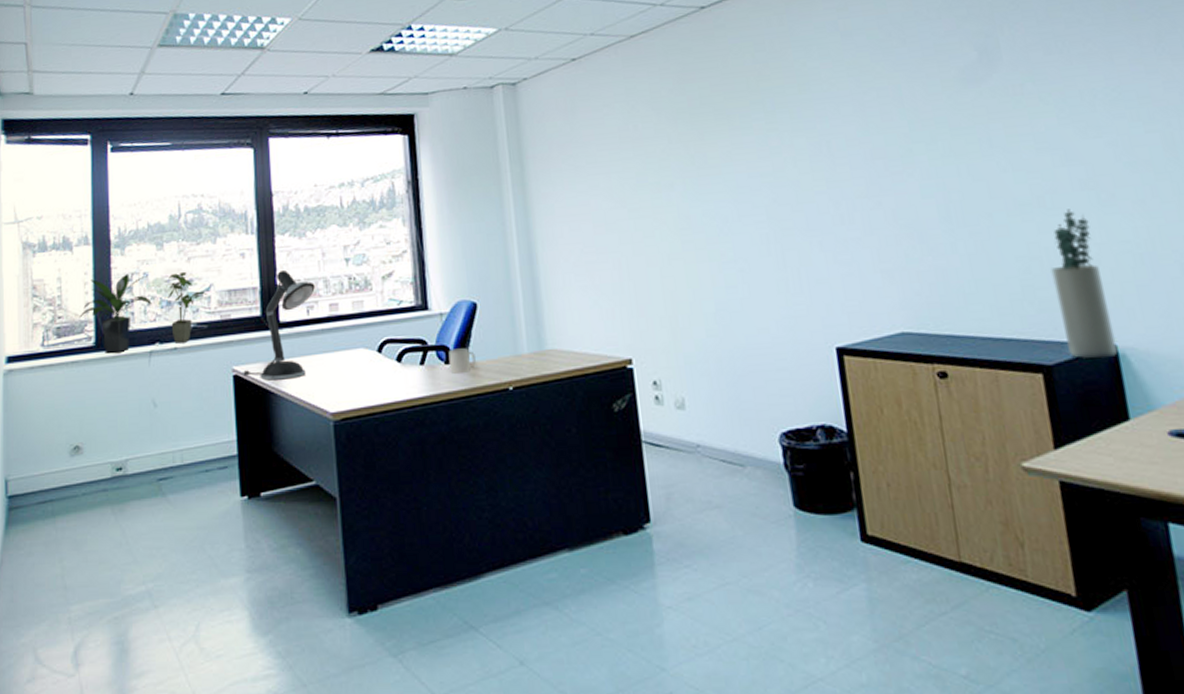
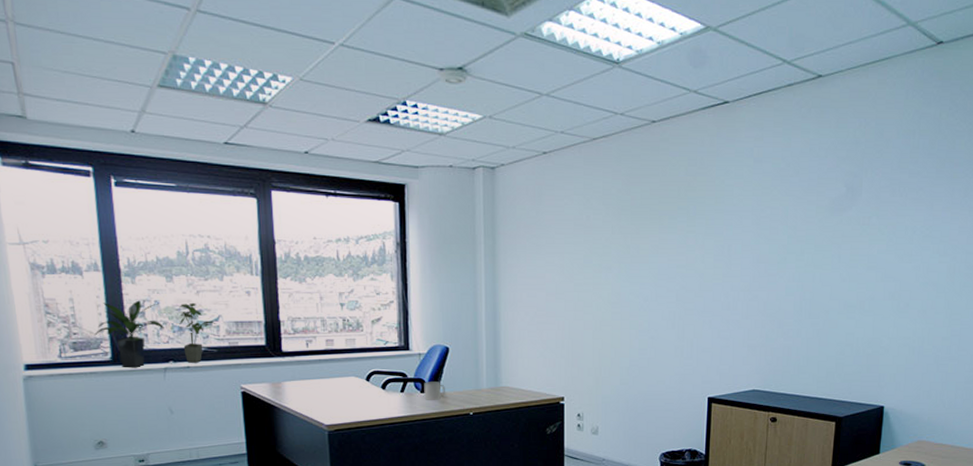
desk lamp: present [242,269,315,381] -> none [249,308,314,398]
vase: present [1050,209,1118,359] -> none [854,312,888,414]

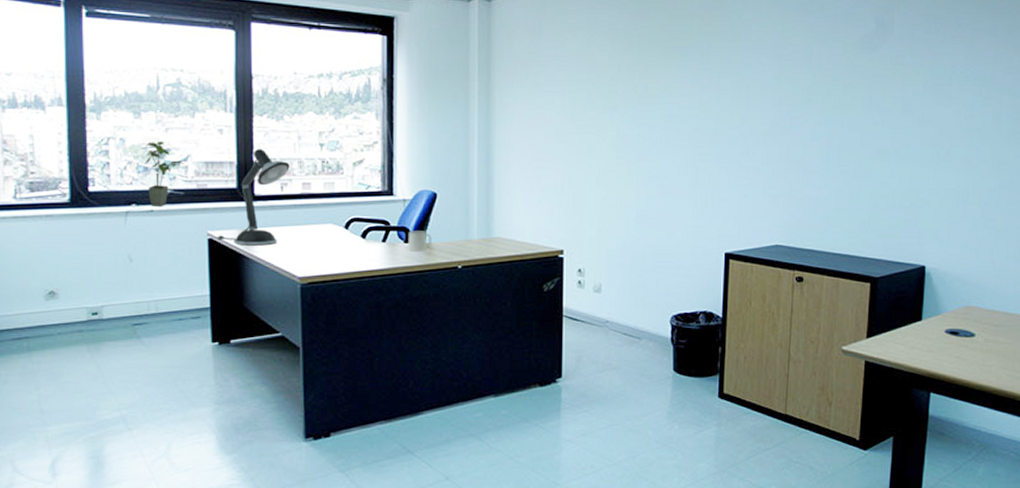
potted plant: present [93,300,164,368] -> none [52,137,129,211]
desk lamp: none [249,308,314,398] -> present [216,148,290,246]

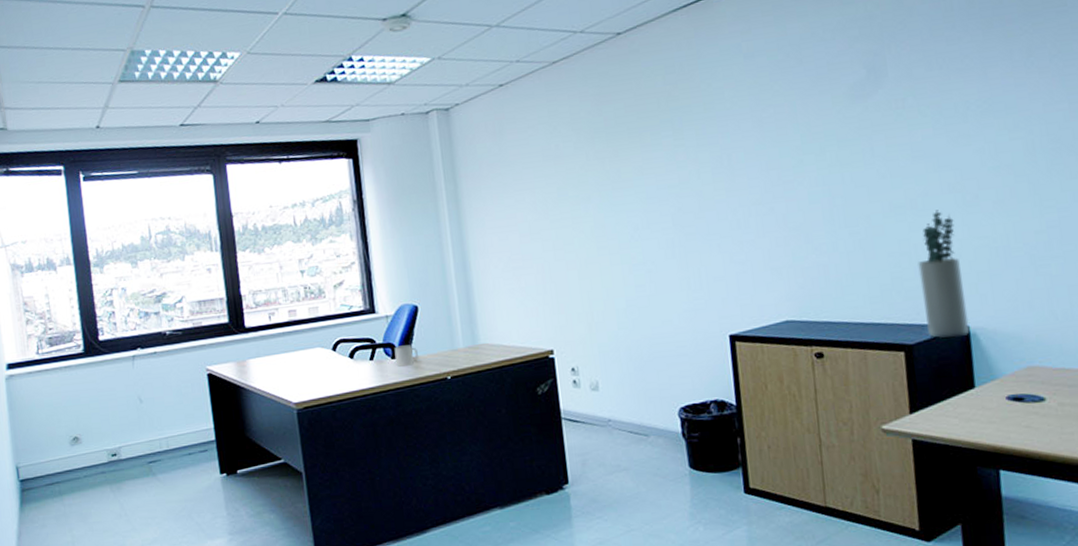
house plant: present [145,141,185,208] -> none [144,286,180,349]
desk lamp: present [216,148,290,246] -> none [215,282,275,378]
vase: none [891,160,927,275] -> present [917,210,970,339]

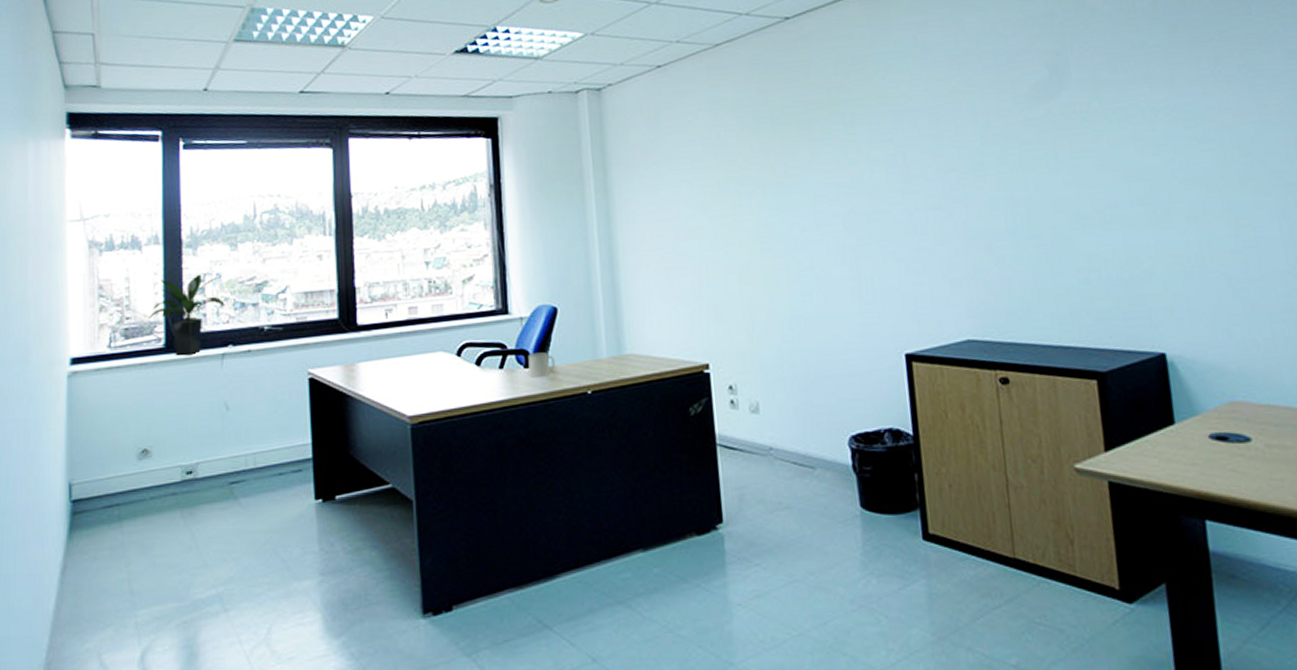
potted plant: none [67,289,132,360] -> present [147,274,225,357]
vase: present [917,210,970,339] -> none [1108,223,1167,367]

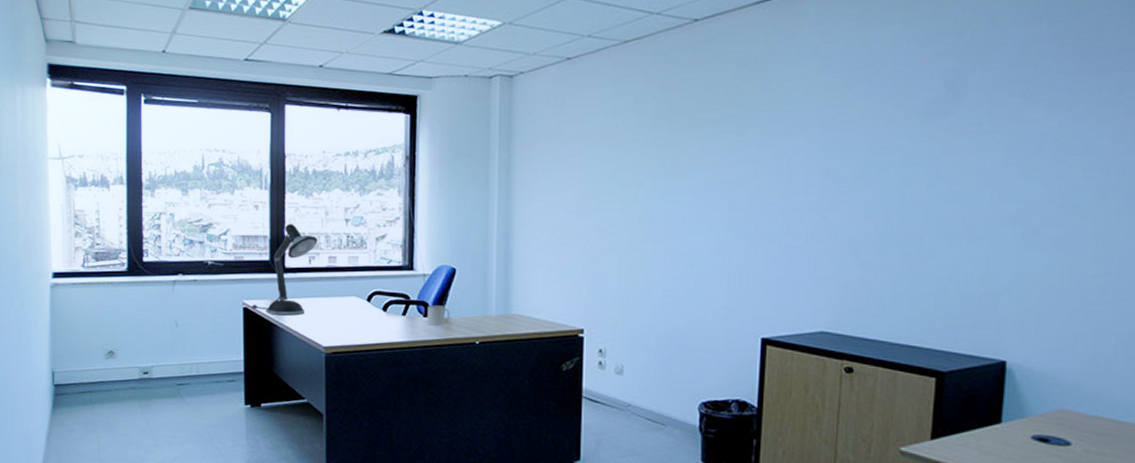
potted plant: present [147,274,225,357] -> none [114,213,177,280]
desk lamp: none [318,272,394,384] -> present [251,223,317,316]

